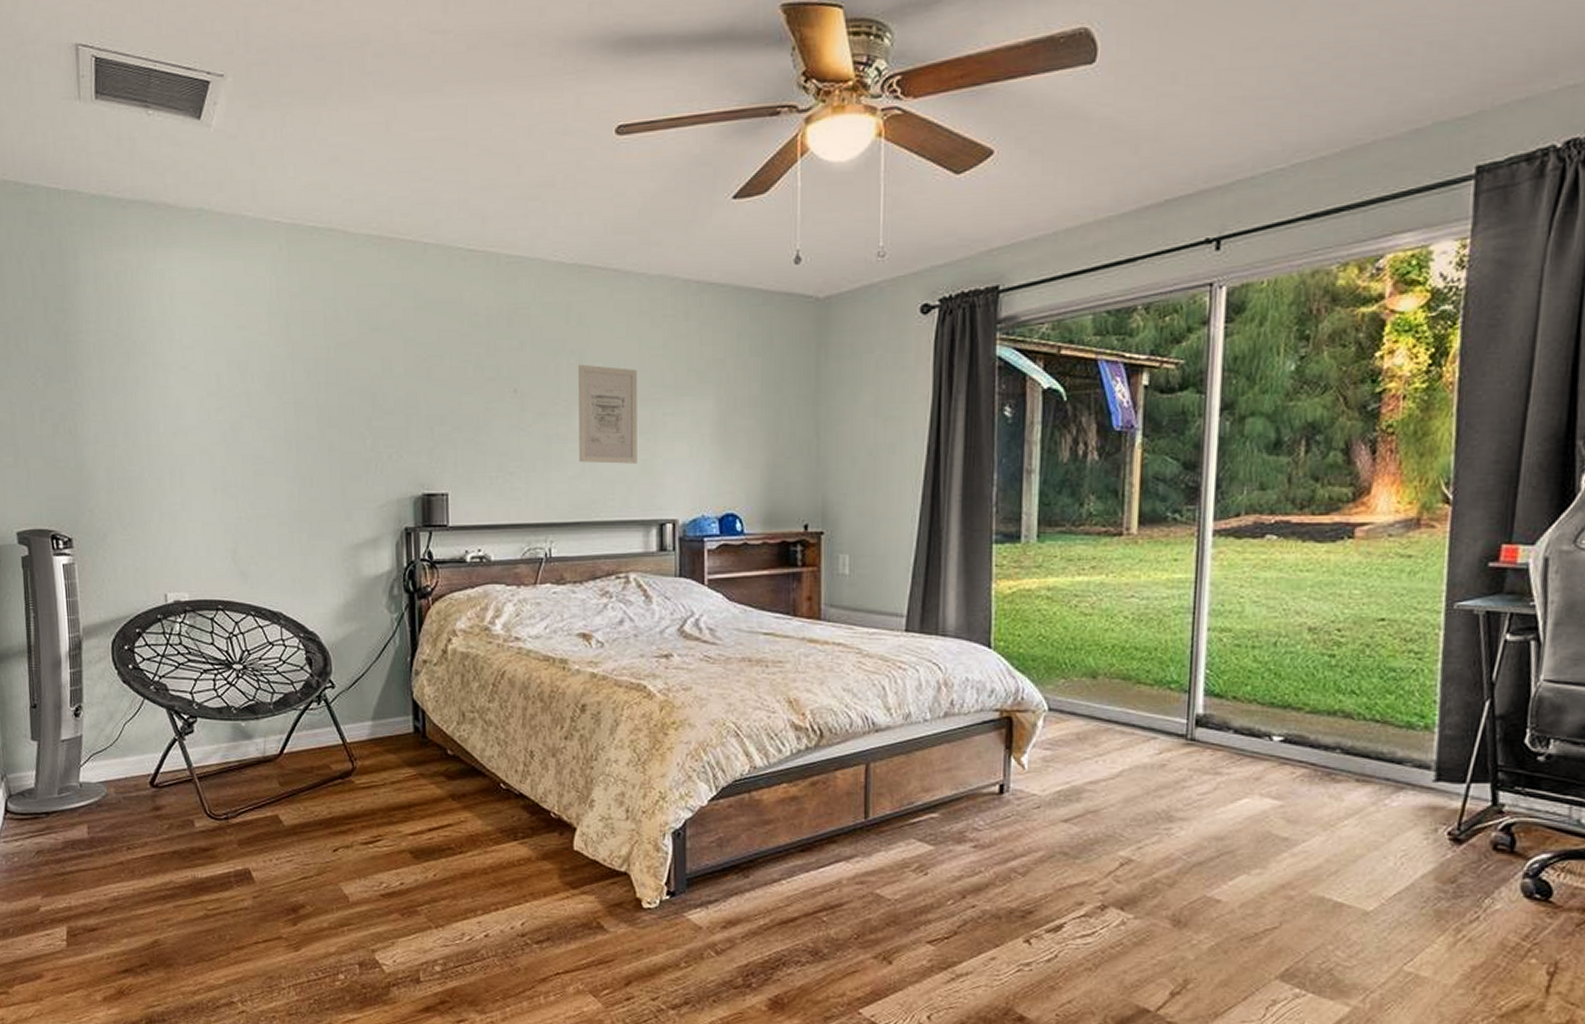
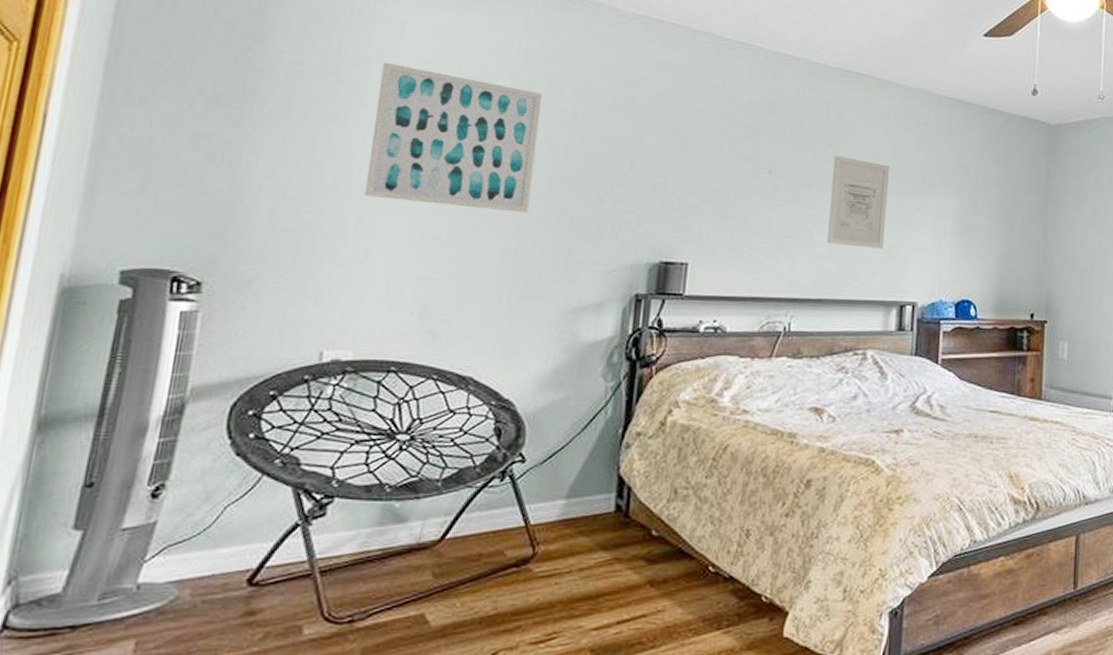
wall art: none [164,320,303,456] -> present [365,62,543,213]

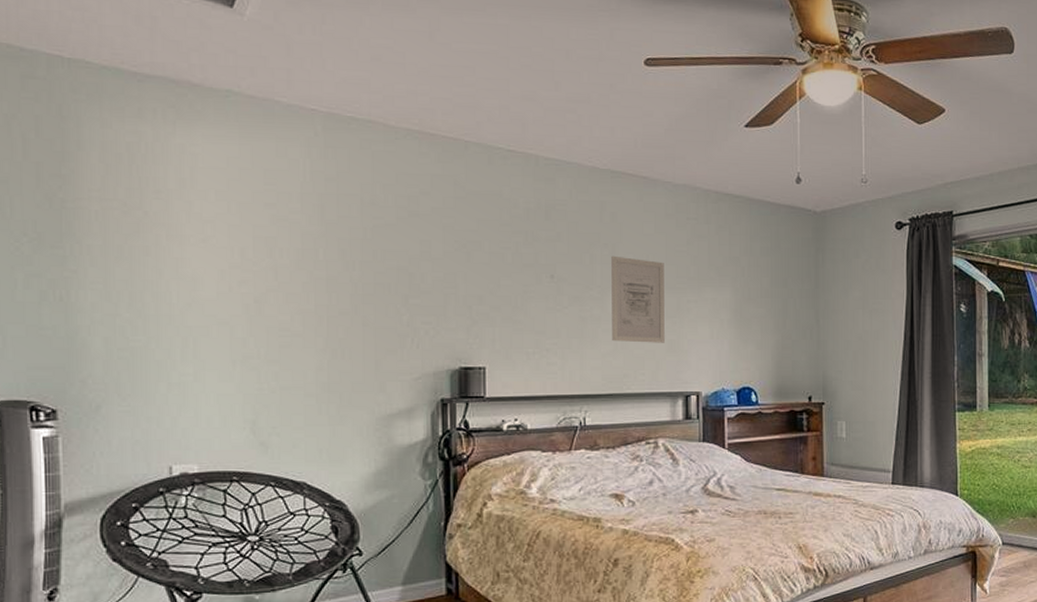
wall art: present [365,62,543,213] -> none [182,193,334,329]

